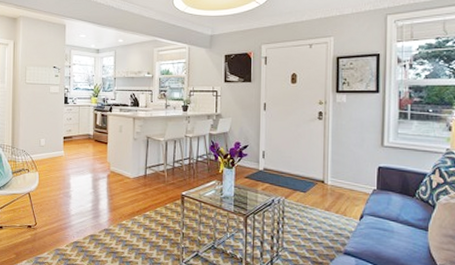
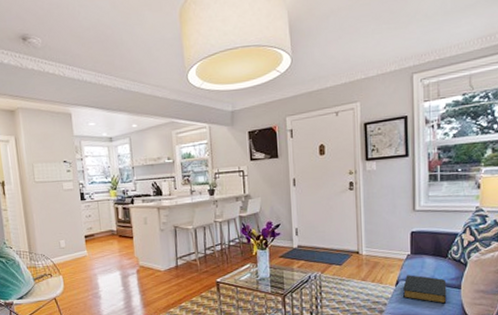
hardback book: none [366,210,413,245] -> present [402,275,447,304]

